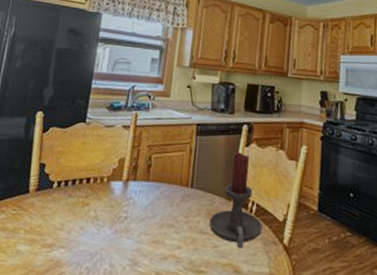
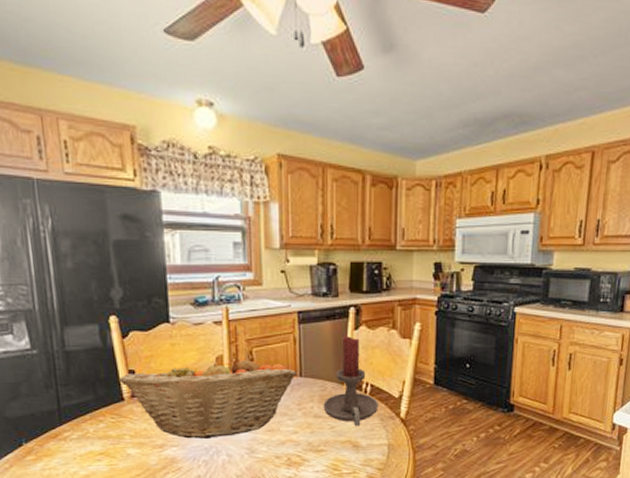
fruit basket: none [29,160,189,243] -> present [118,357,297,439]

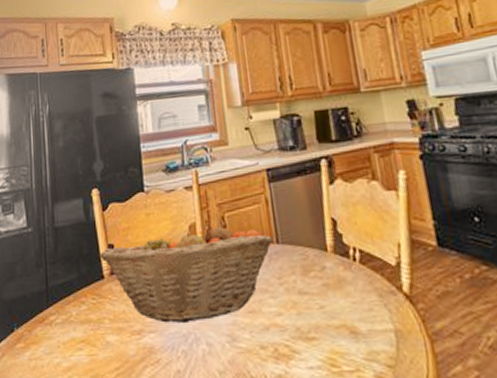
candle holder: present [323,336,378,426] -> none [307,192,373,305]

